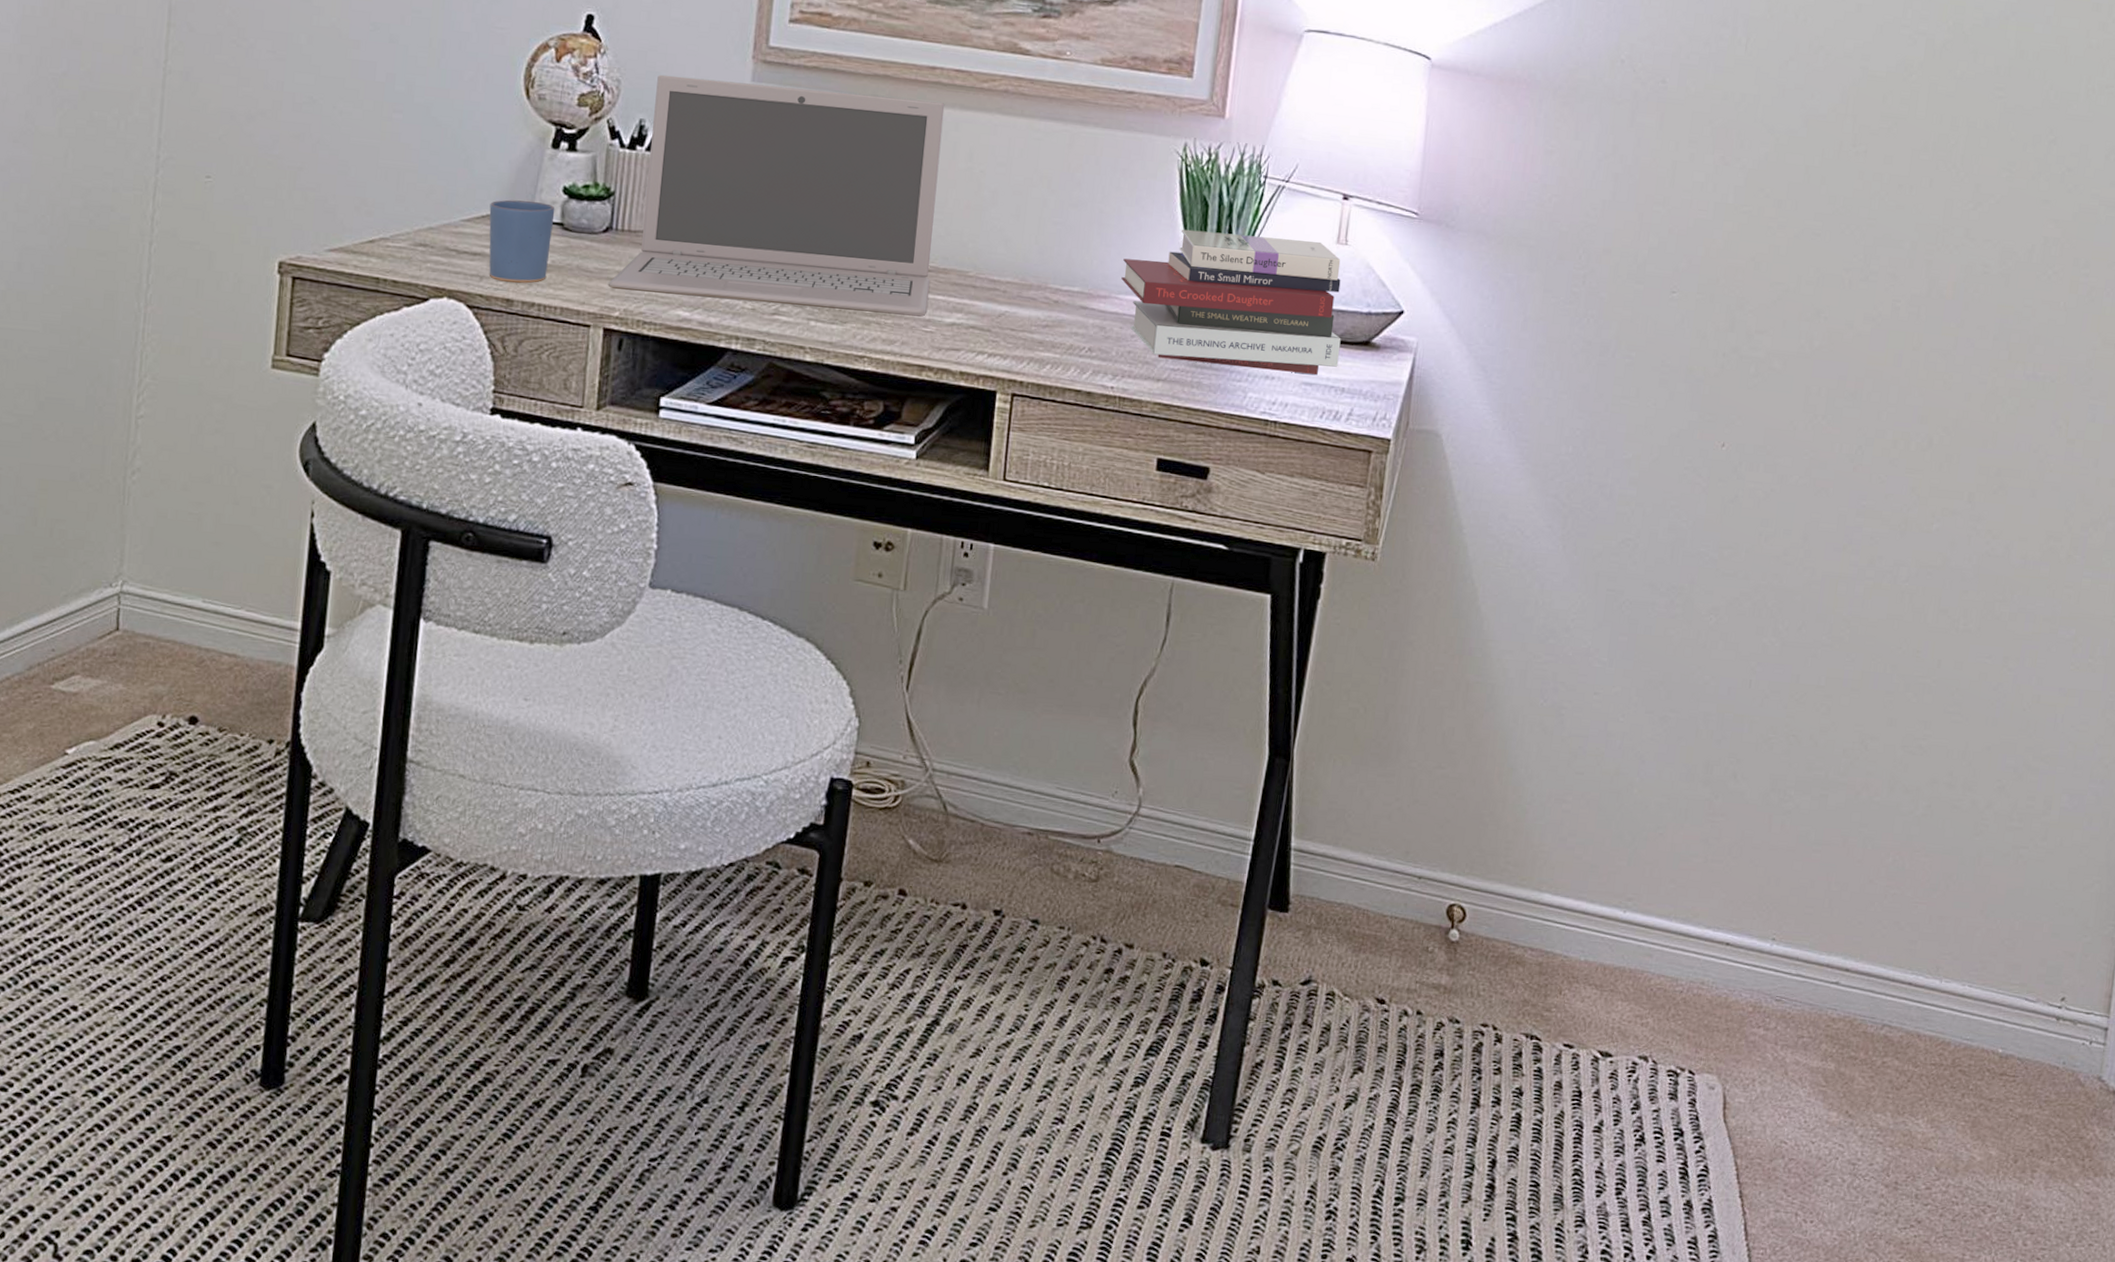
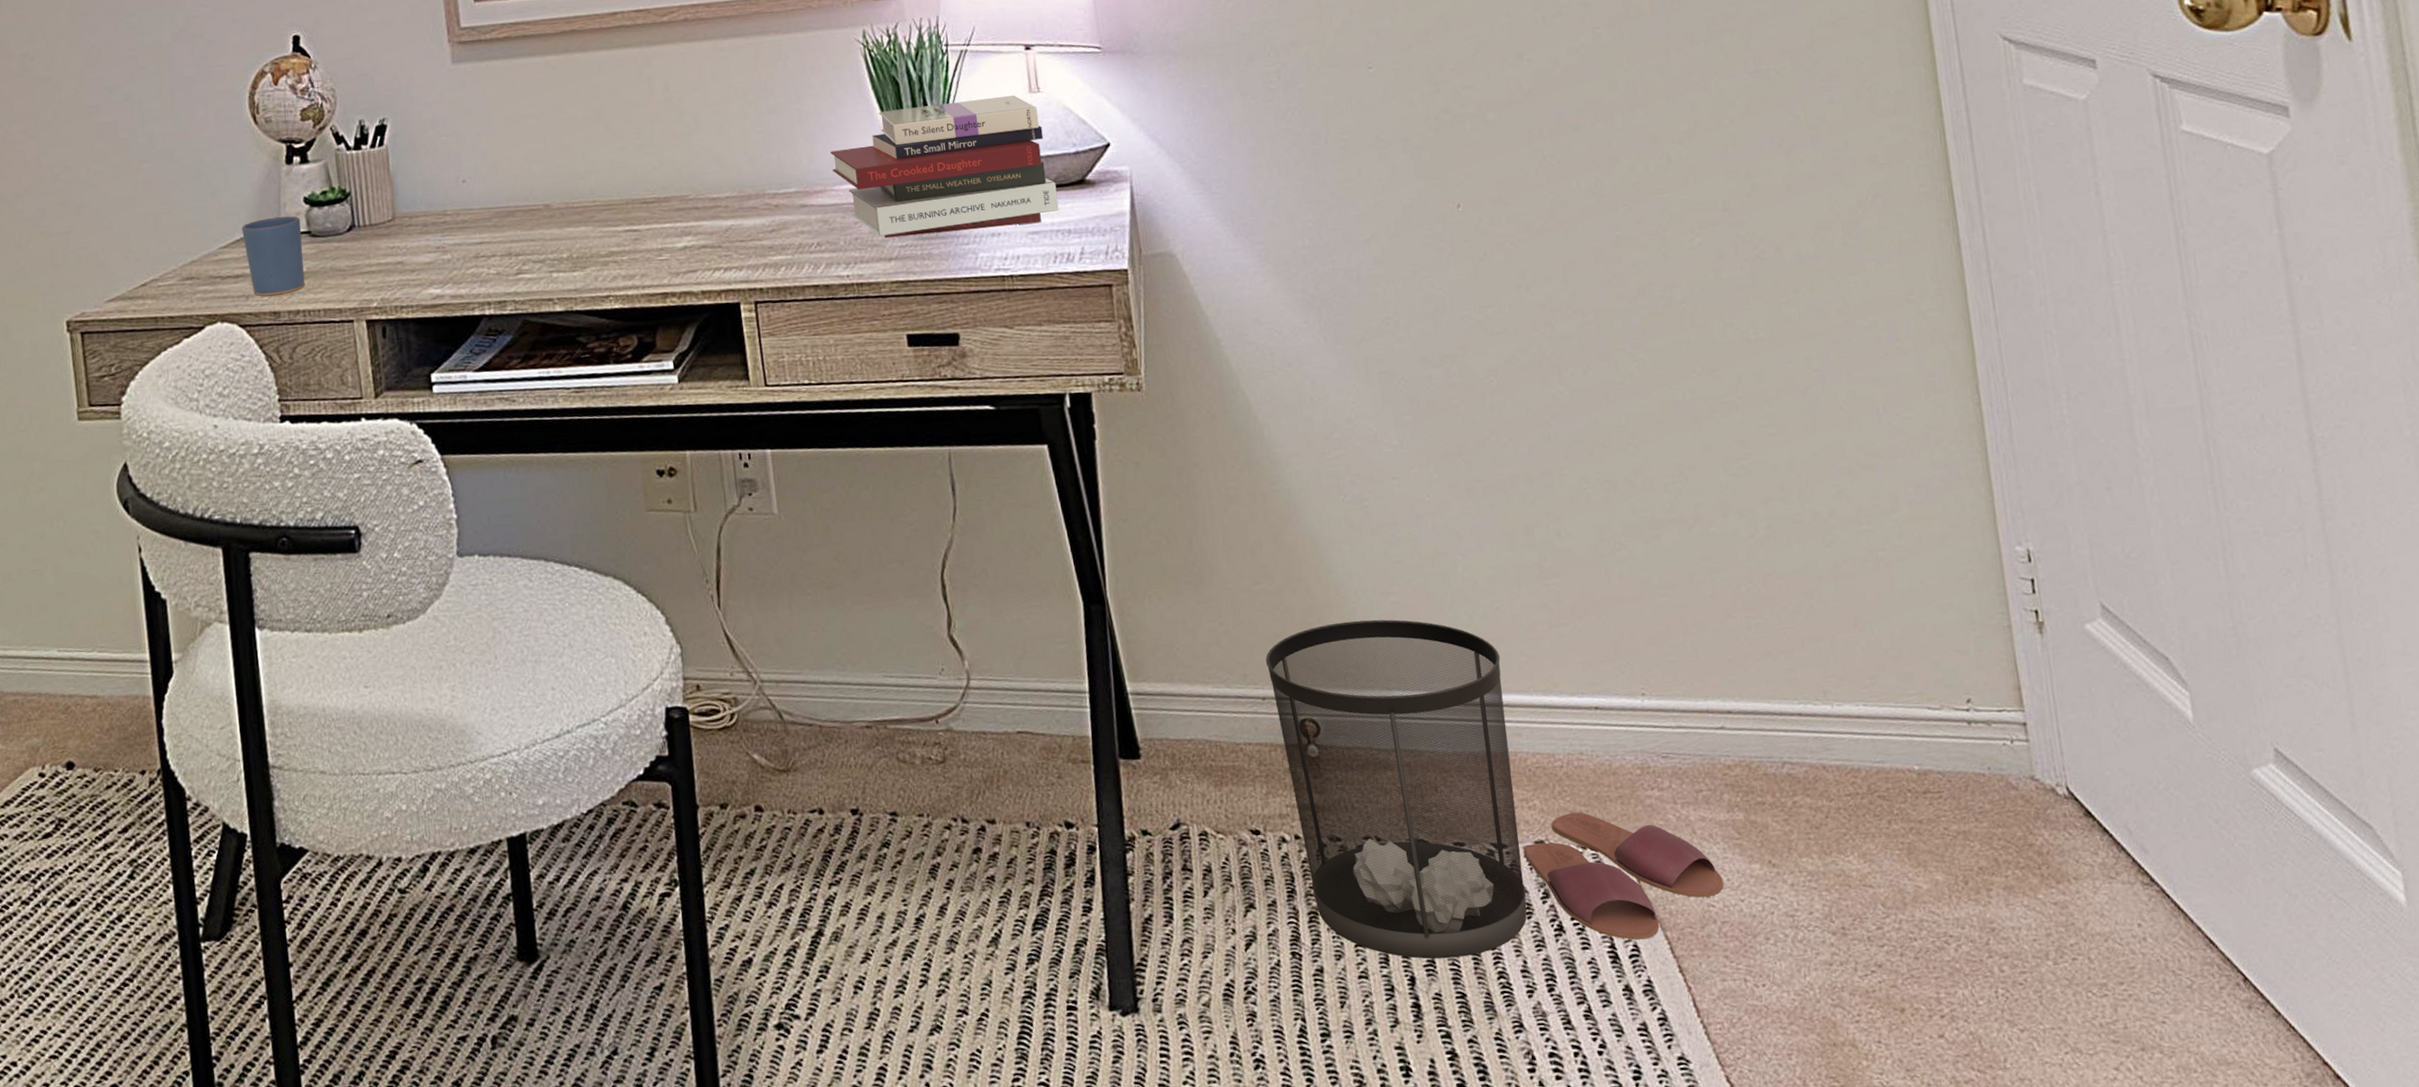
laptop: present [609,74,945,317] -> none [362,44,658,282]
waste bin: none [1421,819,1651,1150] -> present [1265,619,1527,959]
slippers: none [1625,1035,1801,1162] -> present [1523,811,1724,940]

